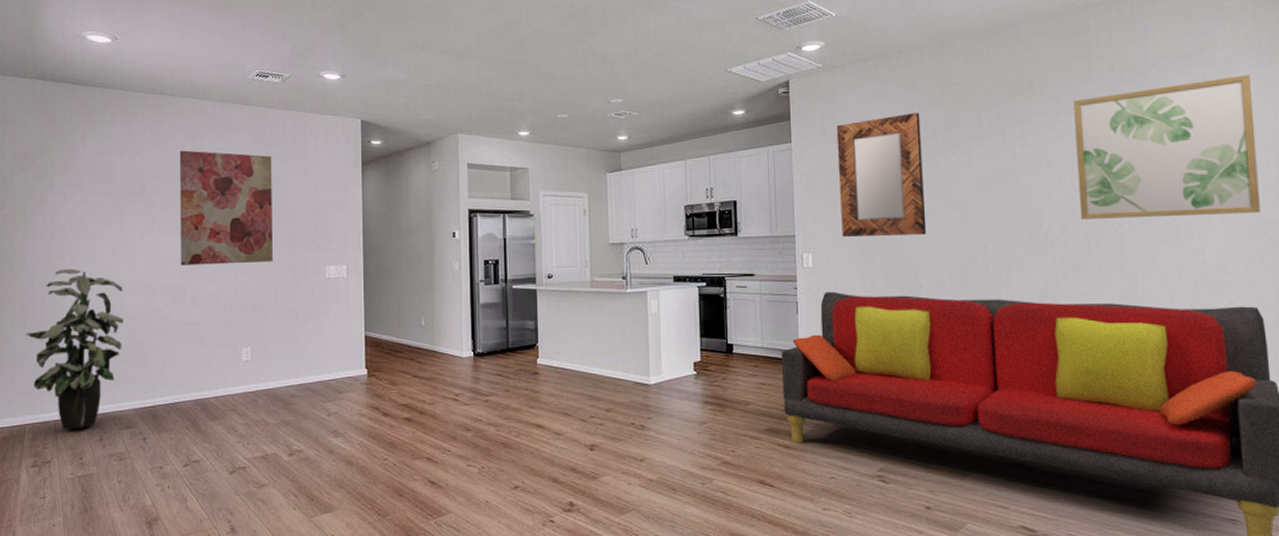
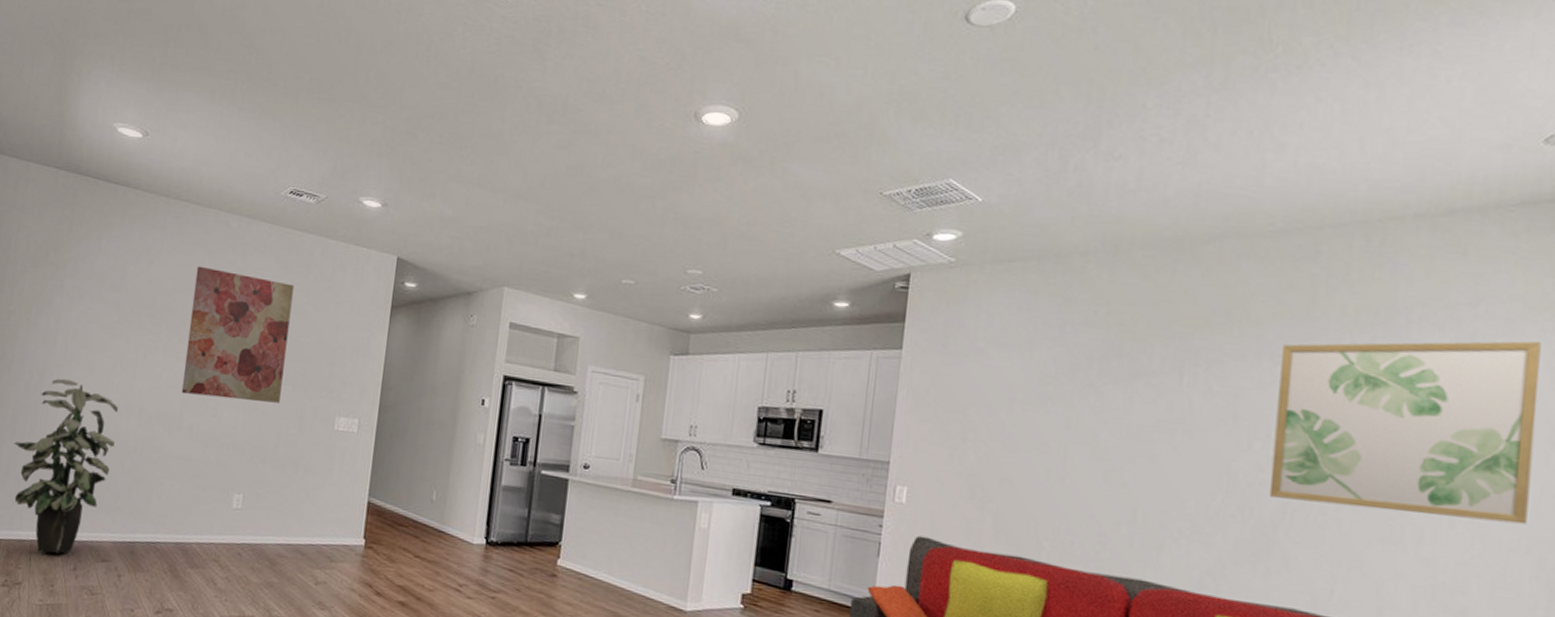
home mirror: present [836,112,927,238] -> none [949,332,1073,485]

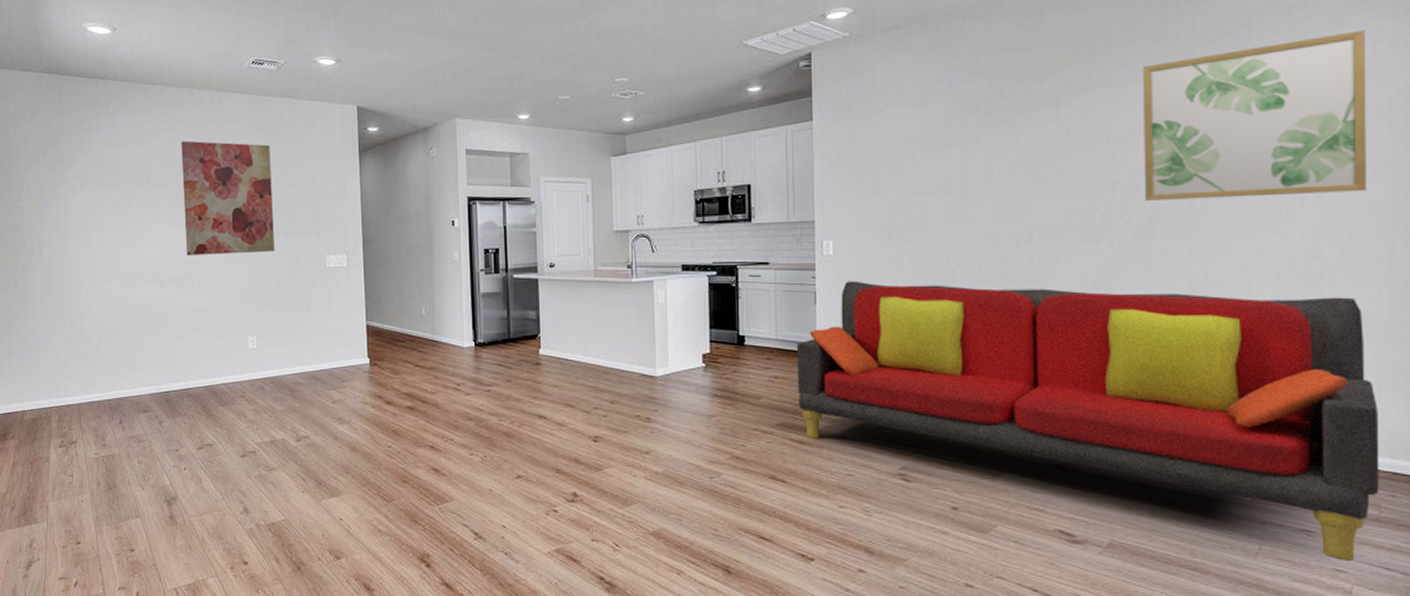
indoor plant: present [14,378,119,554] -> none [47,258,136,413]

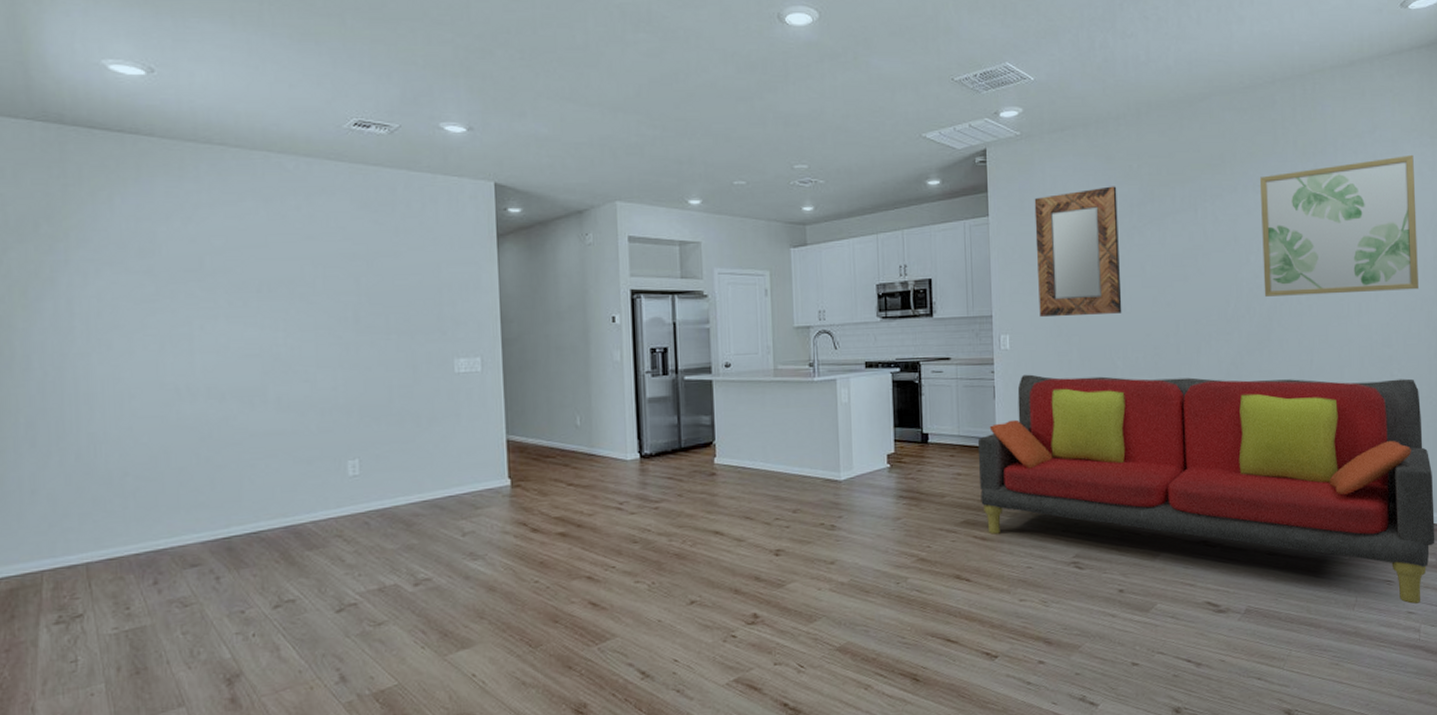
wall art: present [181,141,275,255] -> none [251,217,385,362]
home mirror: none [863,84,963,223] -> present [1034,186,1122,318]

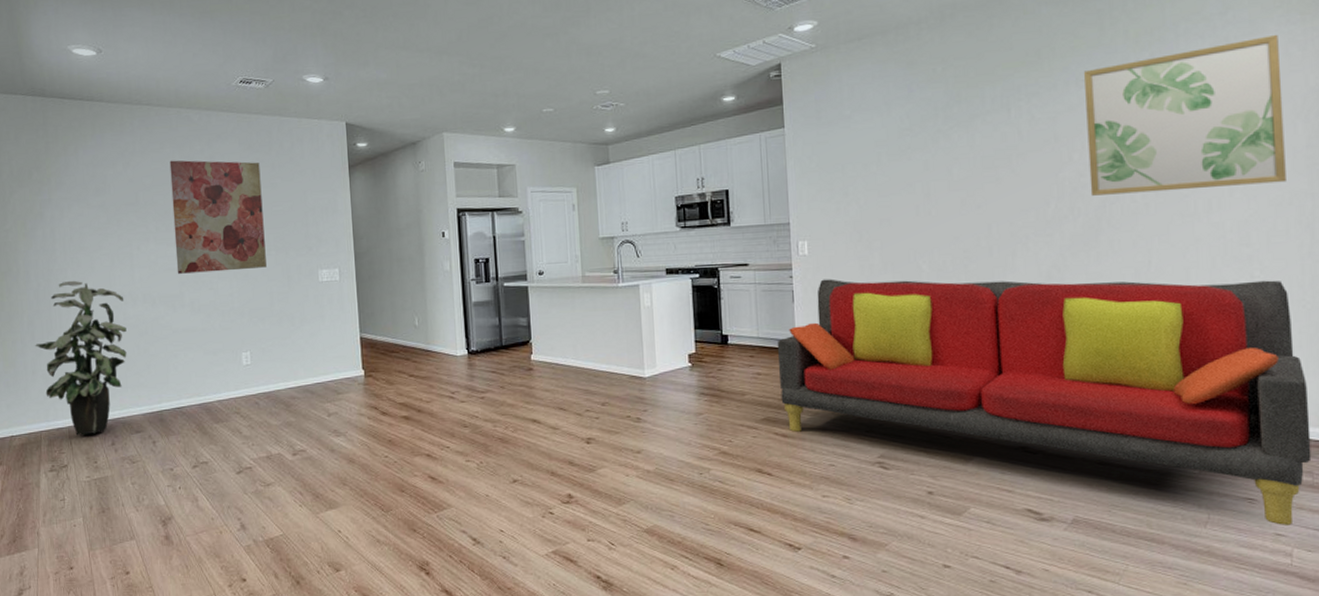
indoor plant: none [37,368,180,574] -> present [35,280,127,436]
wall art: none [251,217,385,362] -> present [169,160,267,274]
home mirror: present [1034,186,1122,318] -> none [831,91,927,224]

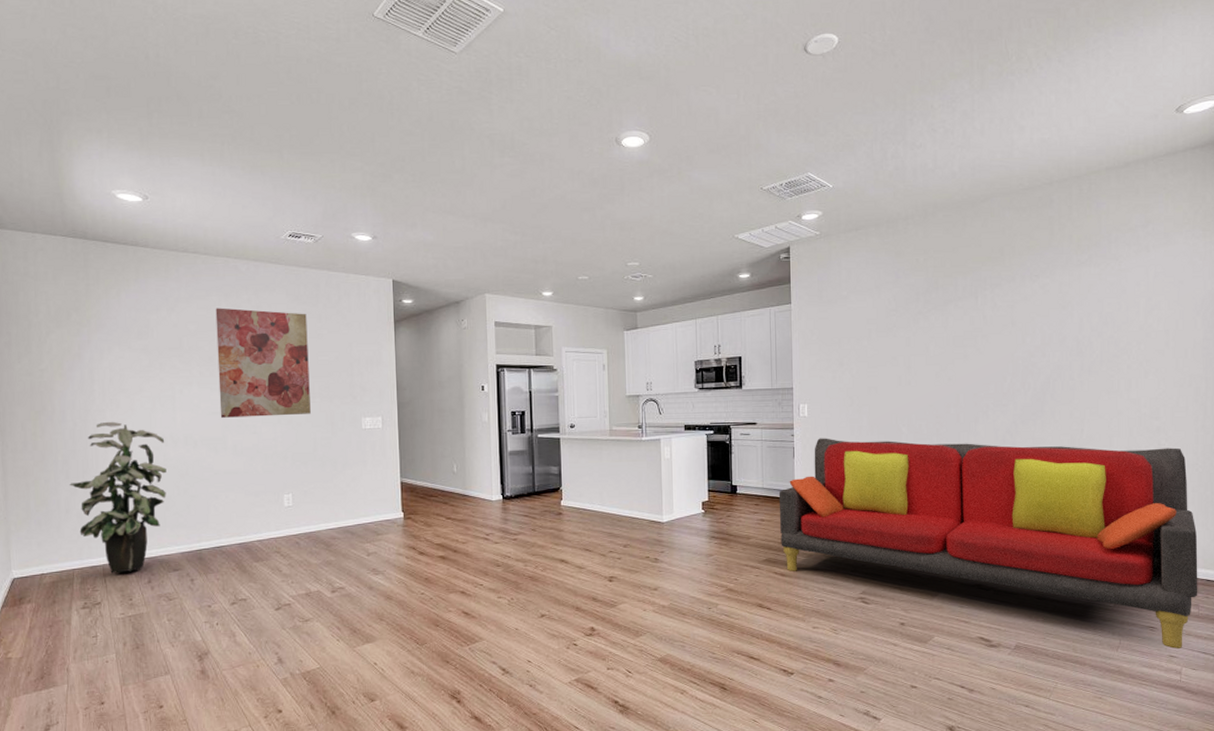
wall art: present [1084,34,1286,196] -> none [1037,245,1187,373]

